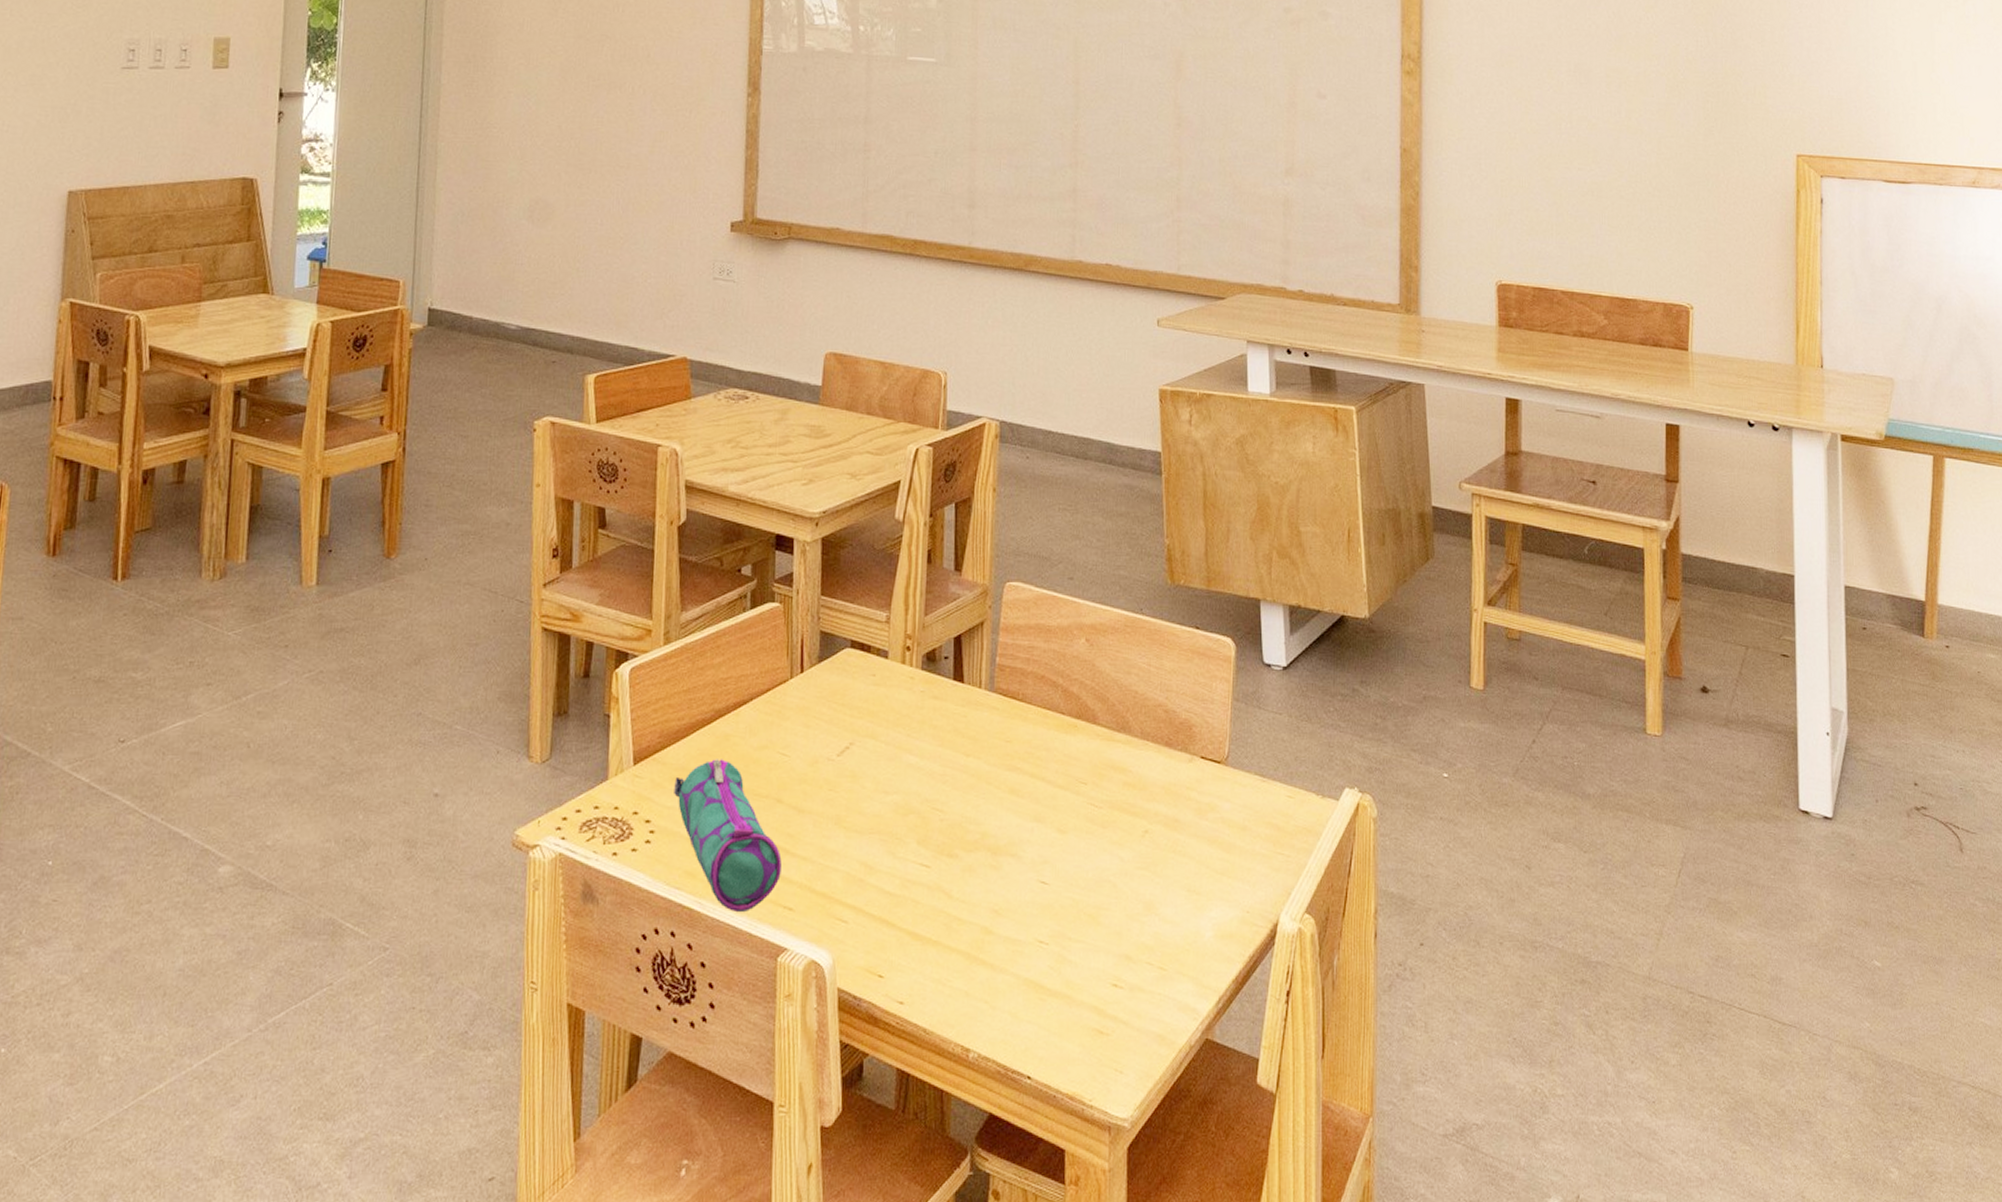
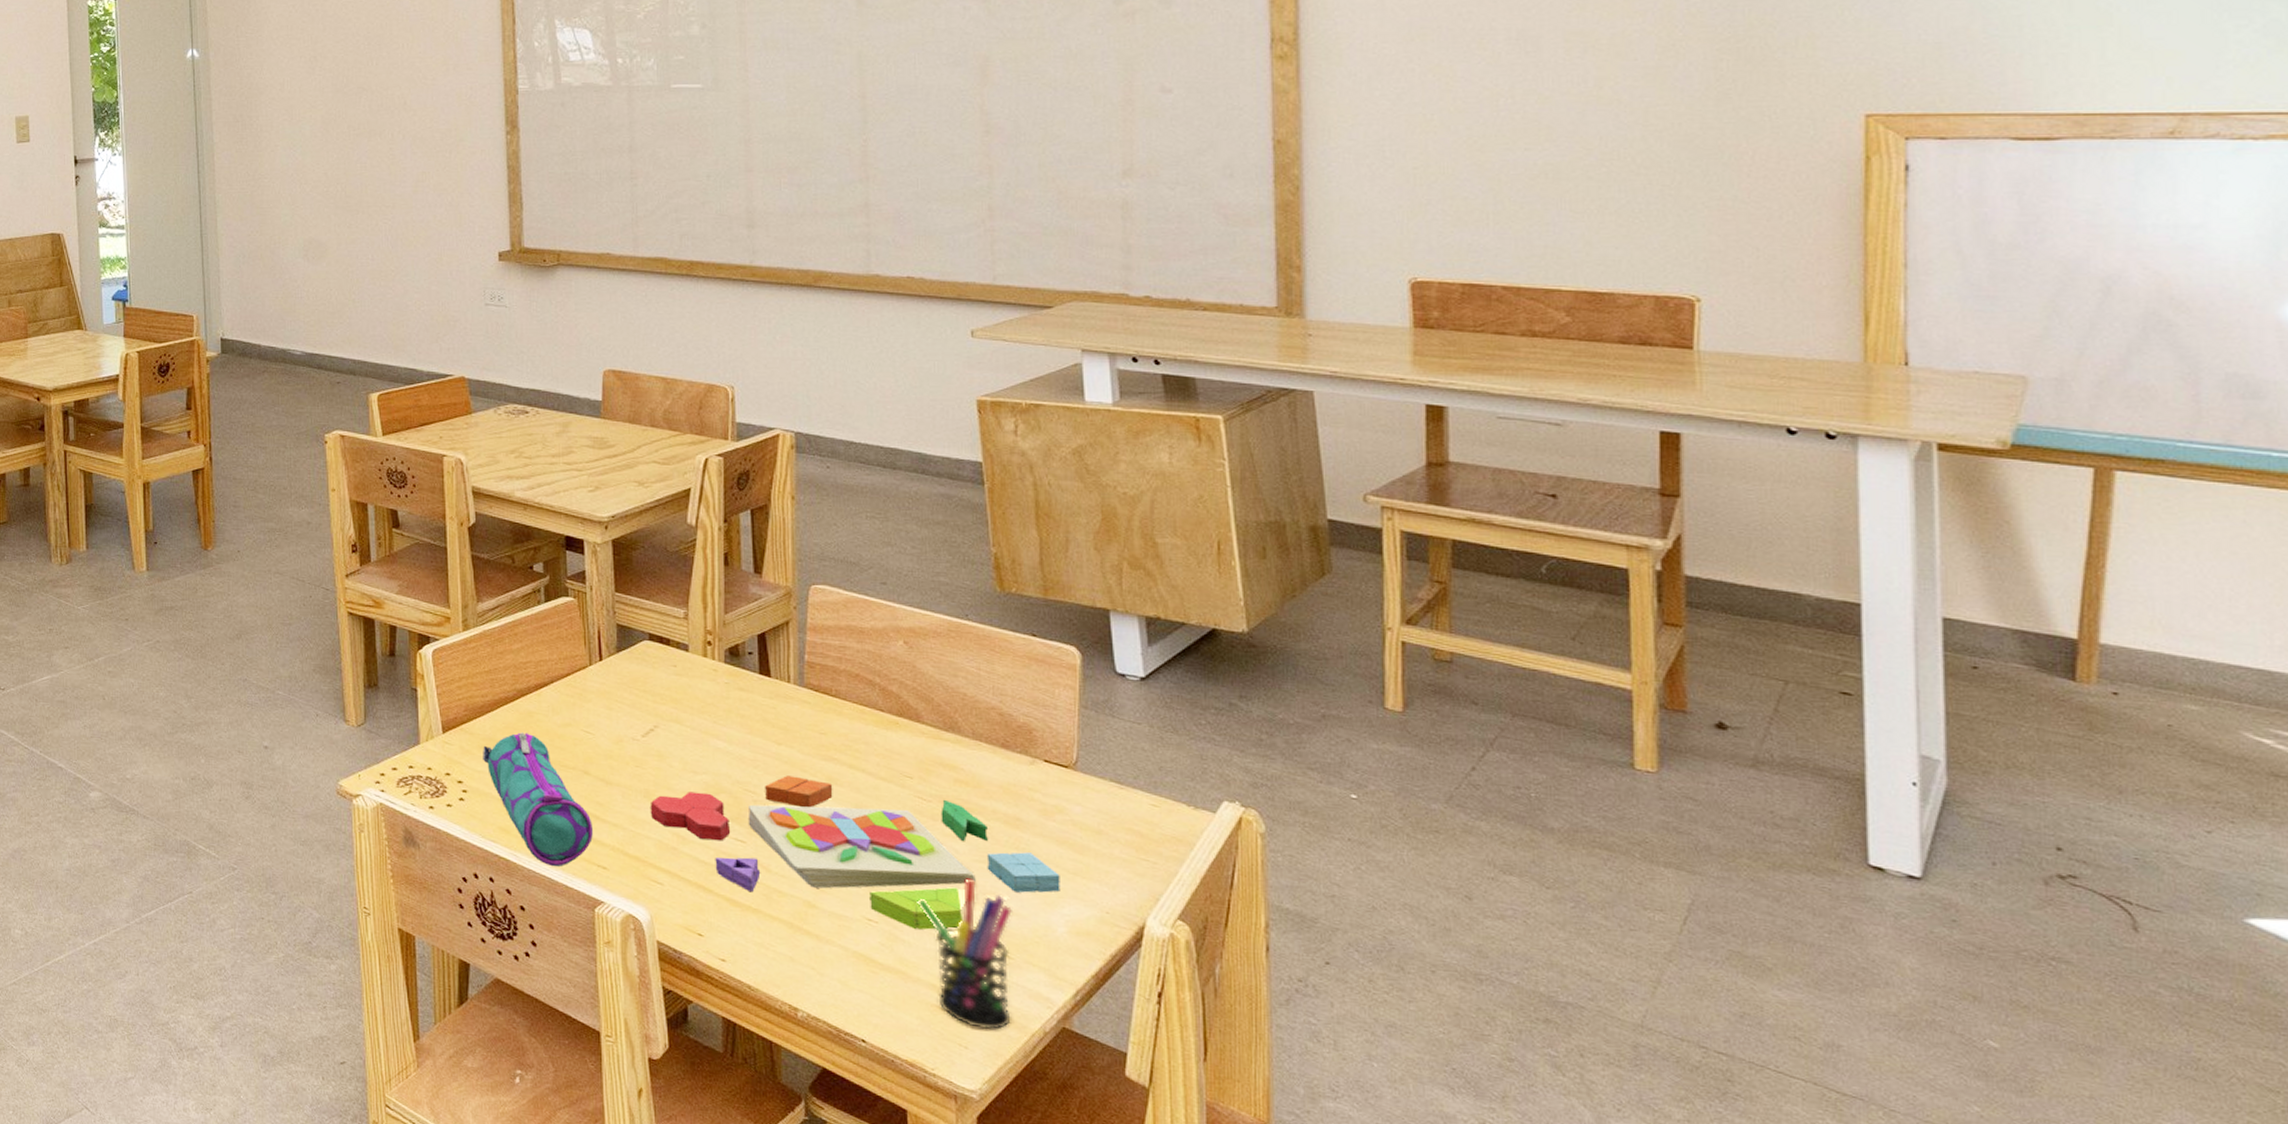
pattern blocks set: none [839,790,1210,947] -> present [650,776,1060,930]
pen holder: none [1085,888,1167,1049] -> present [917,878,1012,1029]

